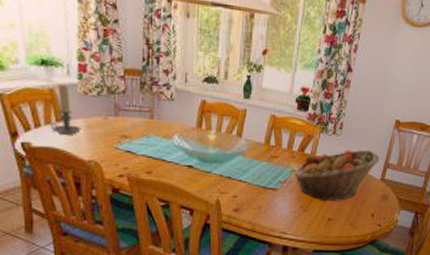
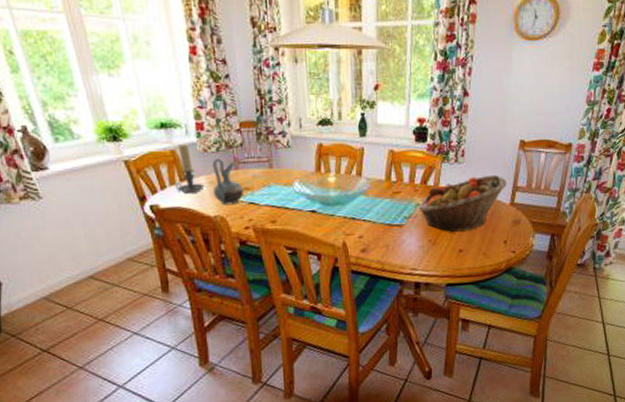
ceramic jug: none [89,103,121,151] -> present [212,159,243,205]

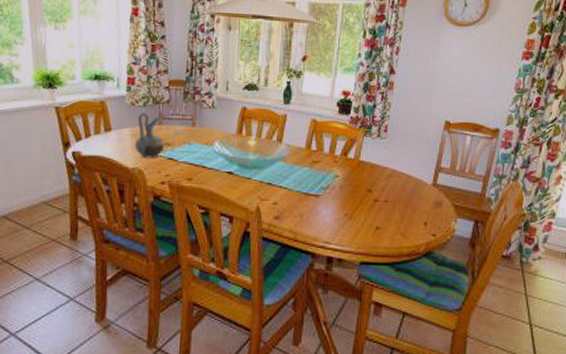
candle holder: present [175,143,205,193] -> none [99,95,128,144]
fruit basket: present [417,174,507,232] -> none [336,153,429,208]

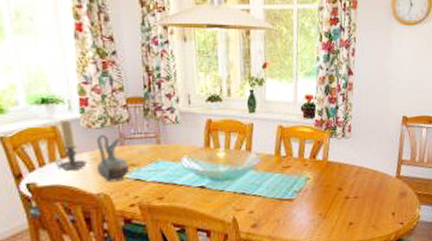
candle holder: none [99,95,128,144] -> present [55,119,88,171]

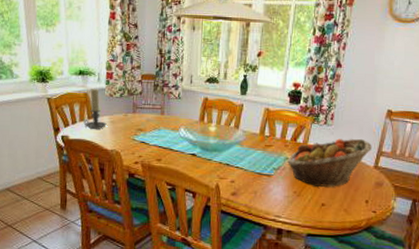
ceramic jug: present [96,134,129,183] -> none [112,103,137,142]
fruit basket: none [307,148,392,205] -> present [286,138,372,187]

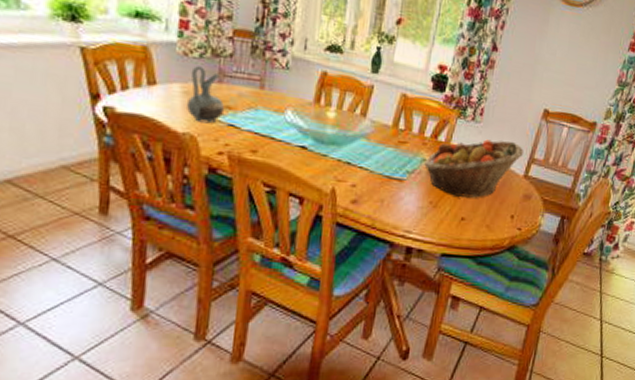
candle holder: present [83,88,107,129] -> none [140,40,178,102]
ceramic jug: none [112,103,137,142] -> present [186,66,224,124]

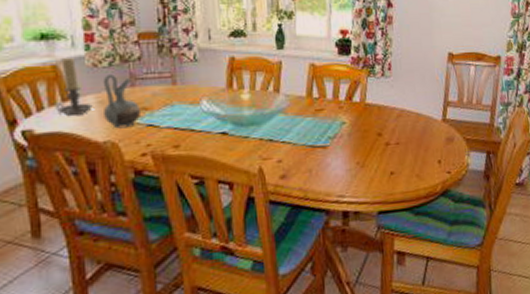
candle holder: none [140,40,178,102] -> present [55,57,93,116]
fruit basket: present [423,139,523,198] -> none [343,89,437,152]

